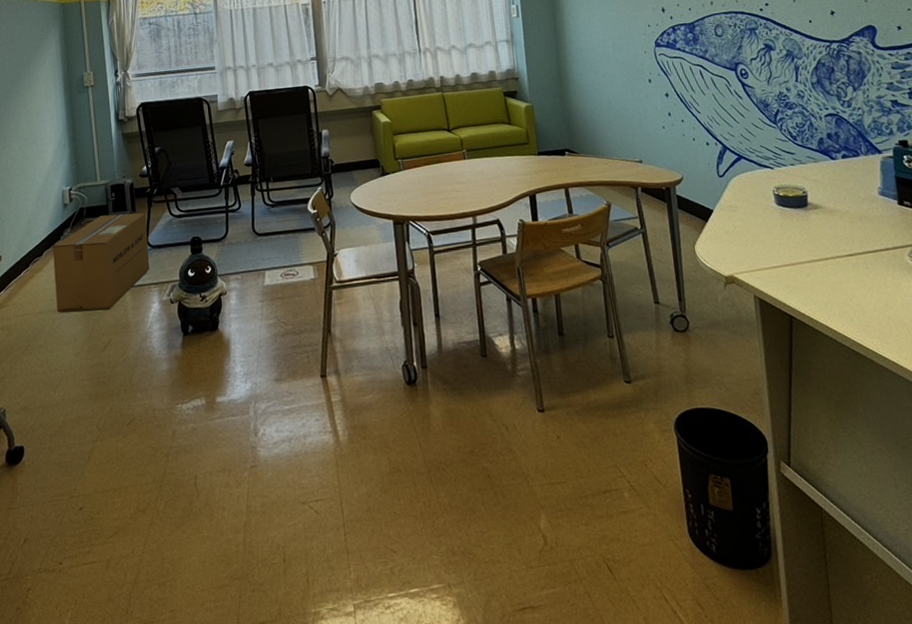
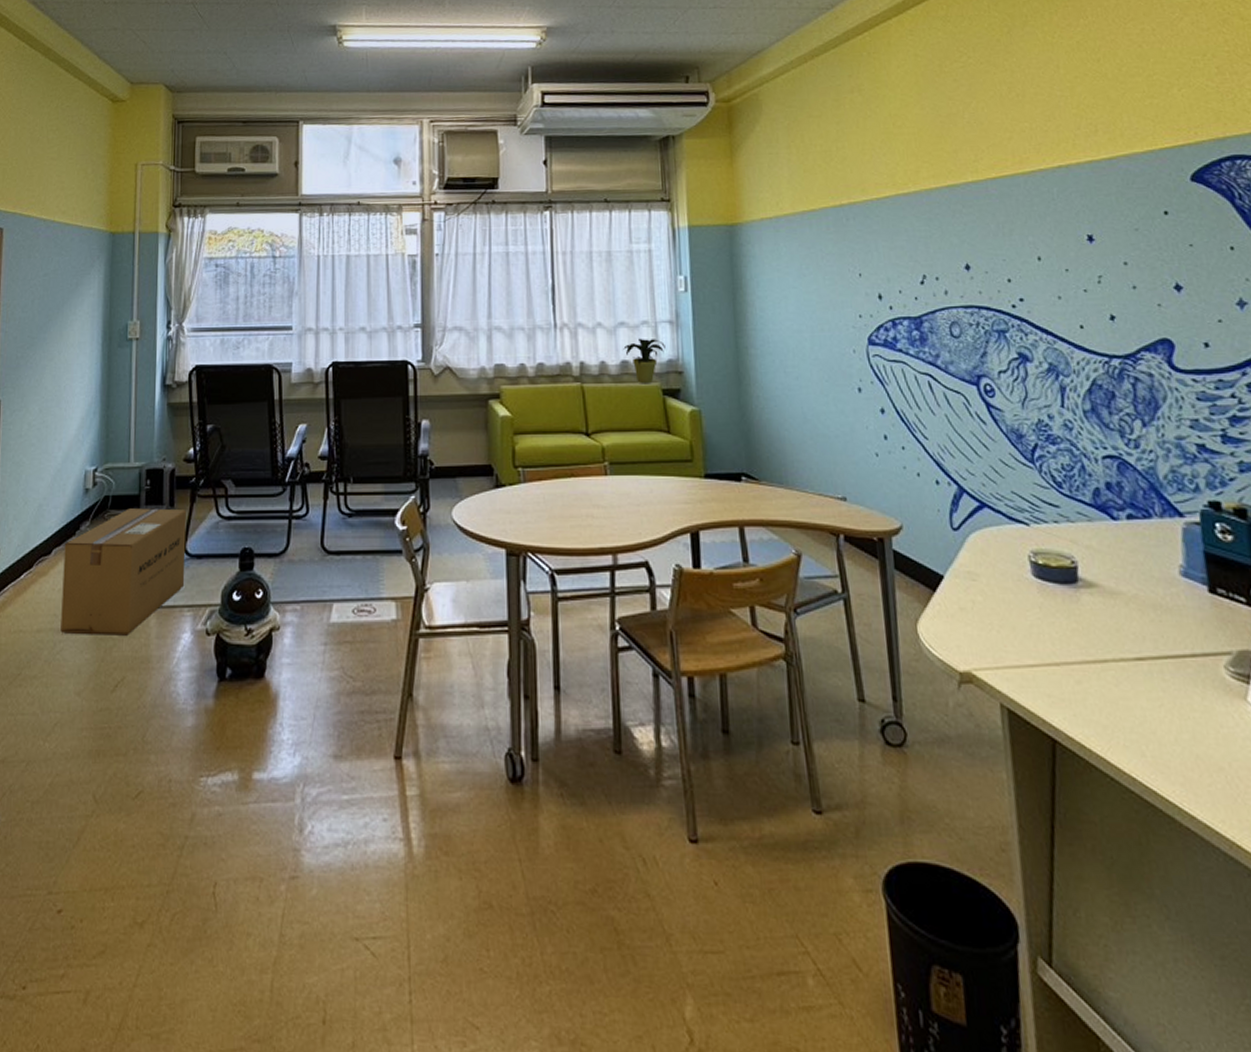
potted plant: none [472,54,504,89] -> present [623,338,665,384]

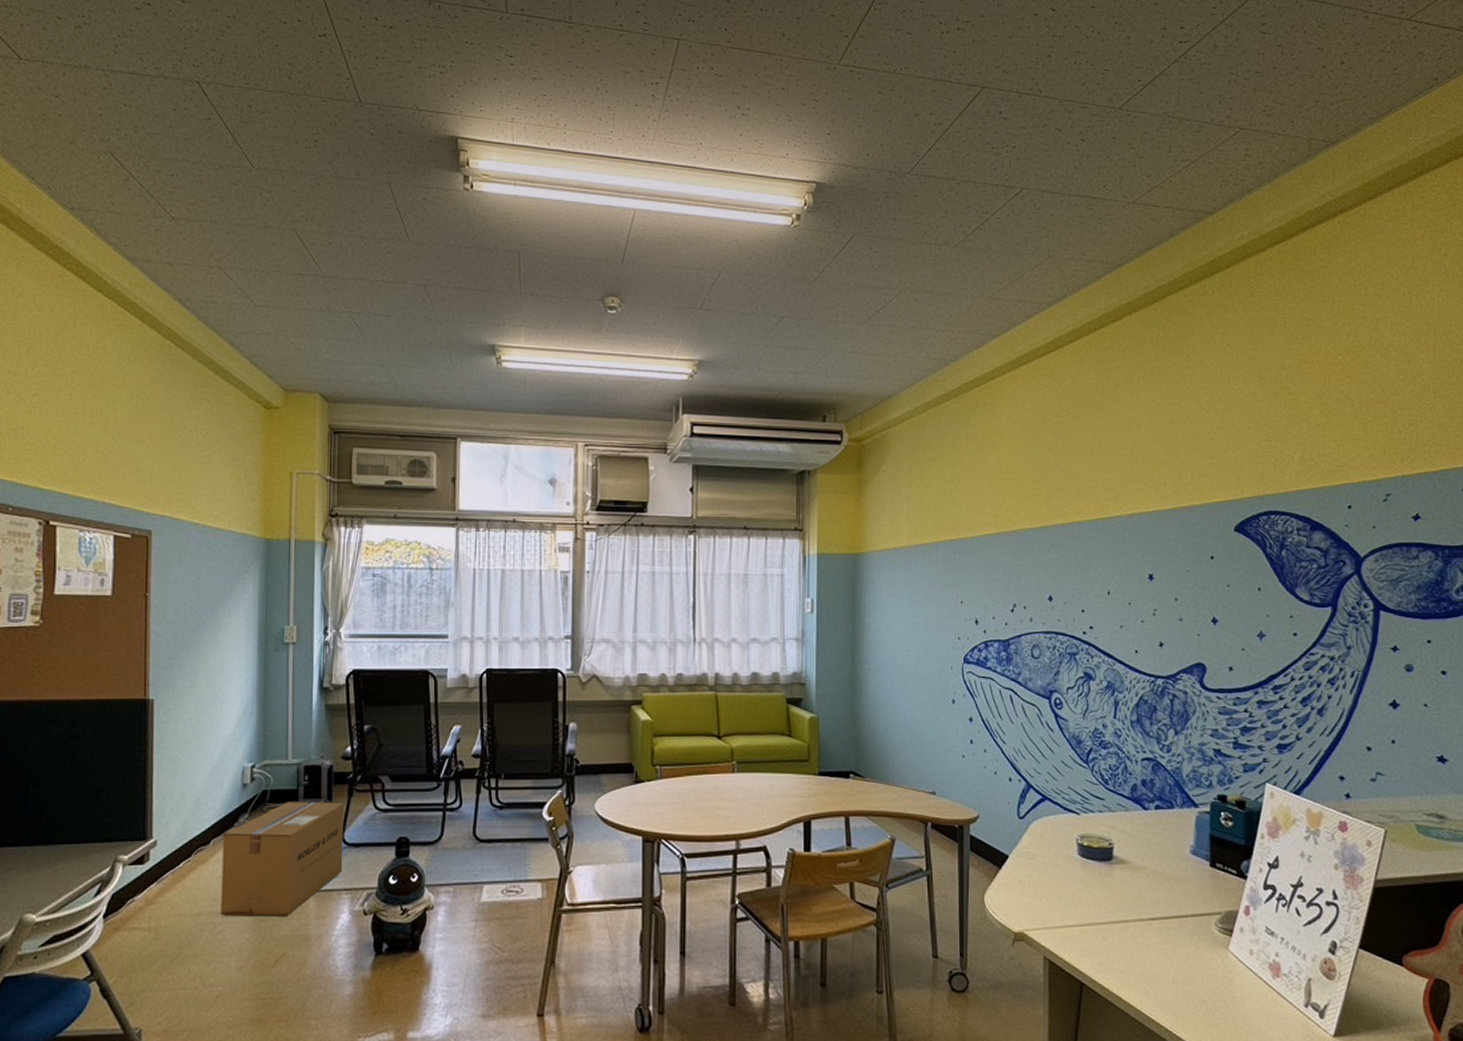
potted plant: present [623,338,665,384] -> none [754,653,791,694]

